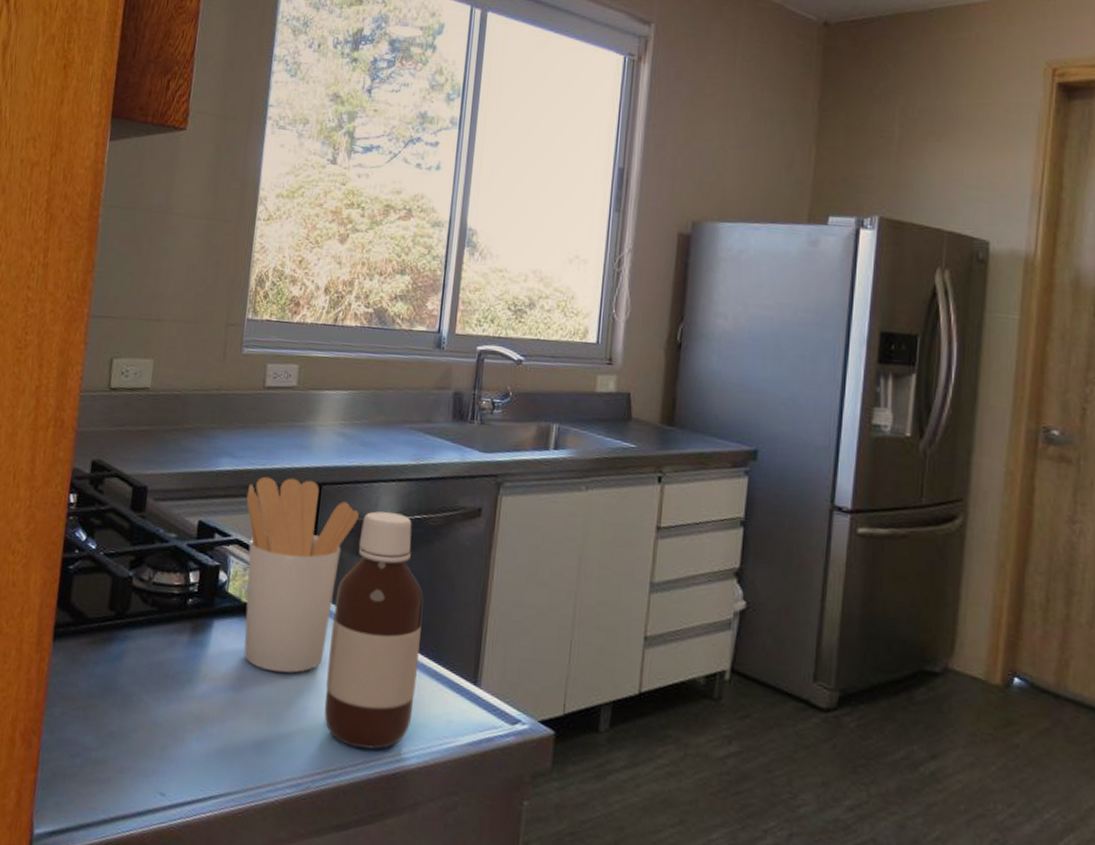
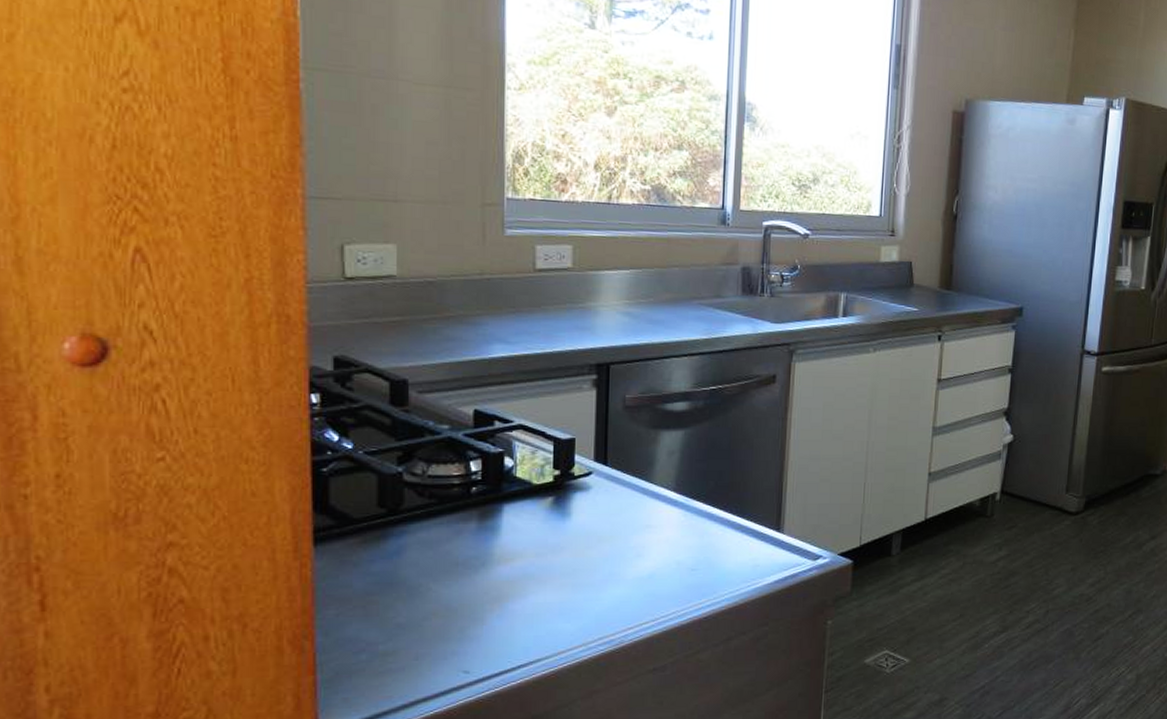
utensil holder: present [244,476,359,673] -> none [526,360,652,545]
bottle: present [324,511,424,750] -> none [631,386,724,600]

